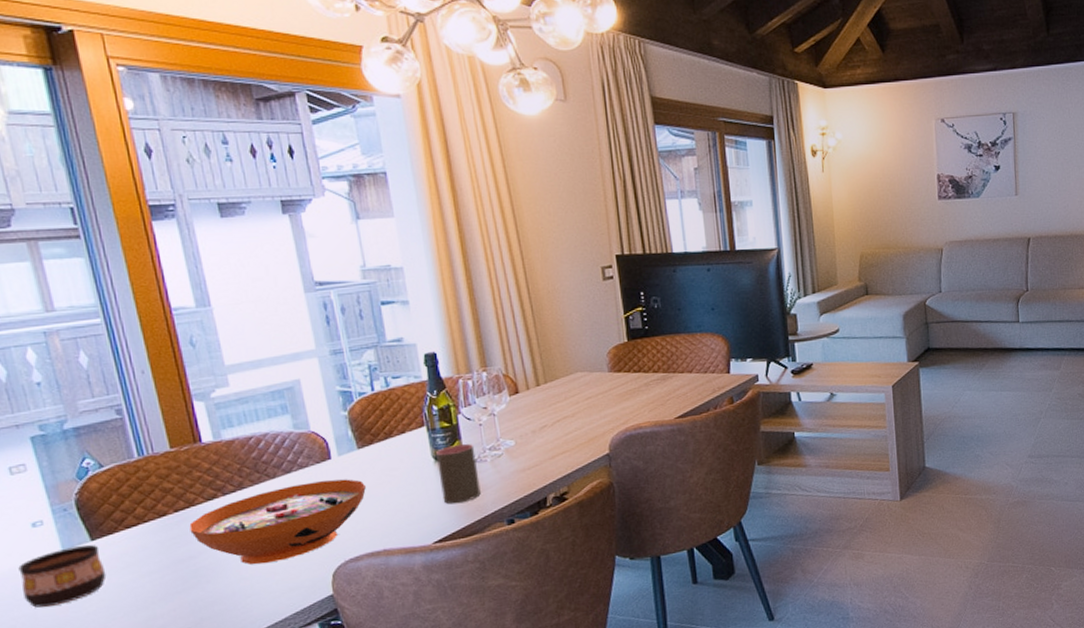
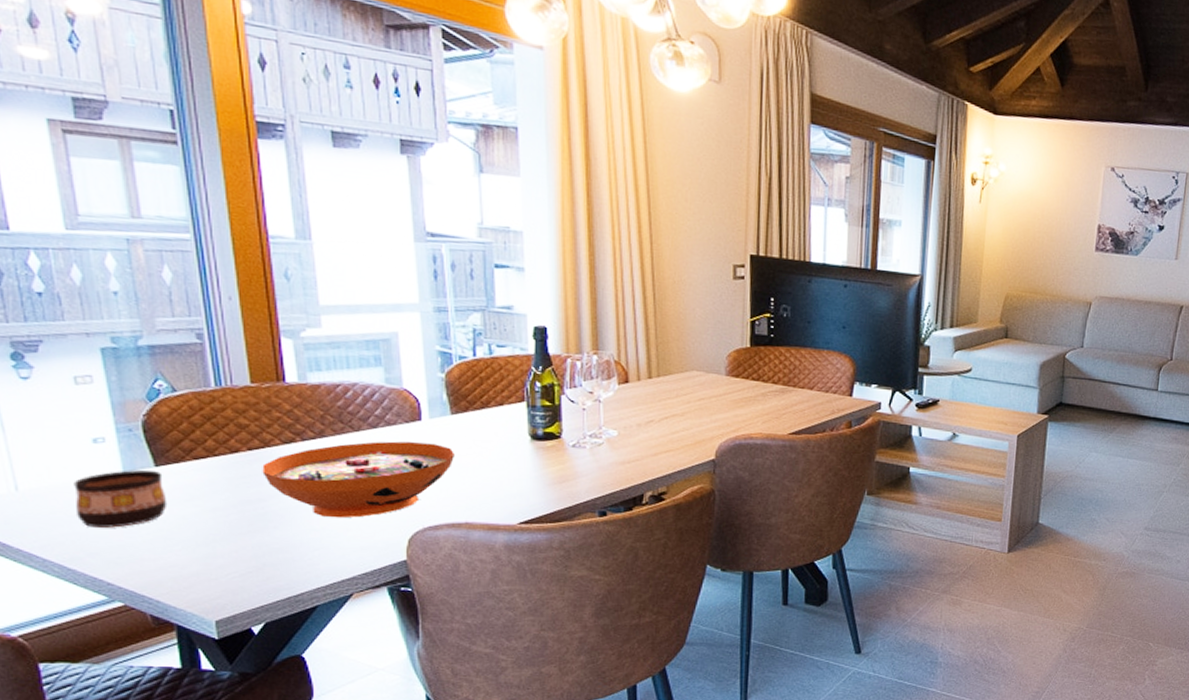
cup: present [436,443,481,504] -> none [533,425,576,487]

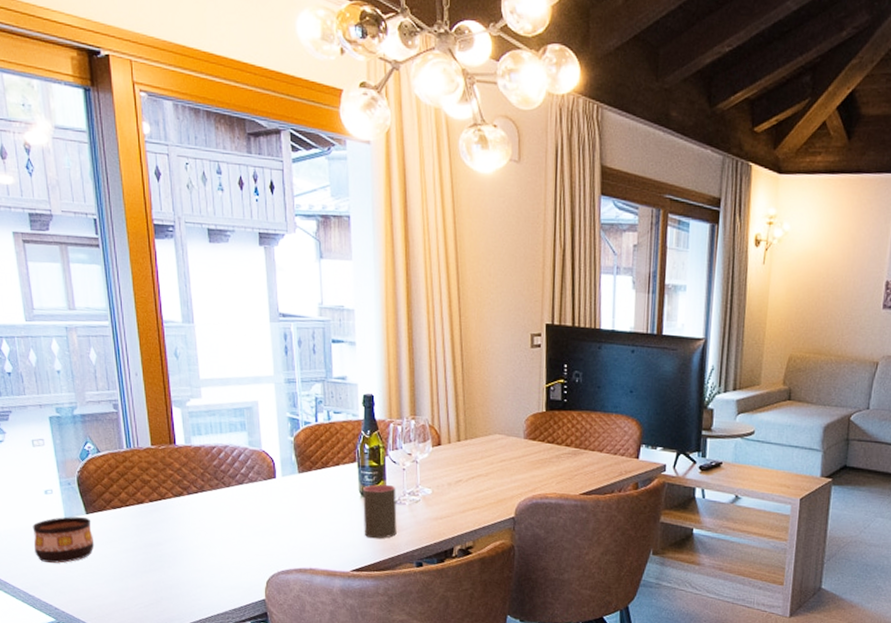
decorative bowl: present [262,441,454,518] -> none [160,496,301,561]
cup: none [533,425,576,487] -> present [363,484,397,539]

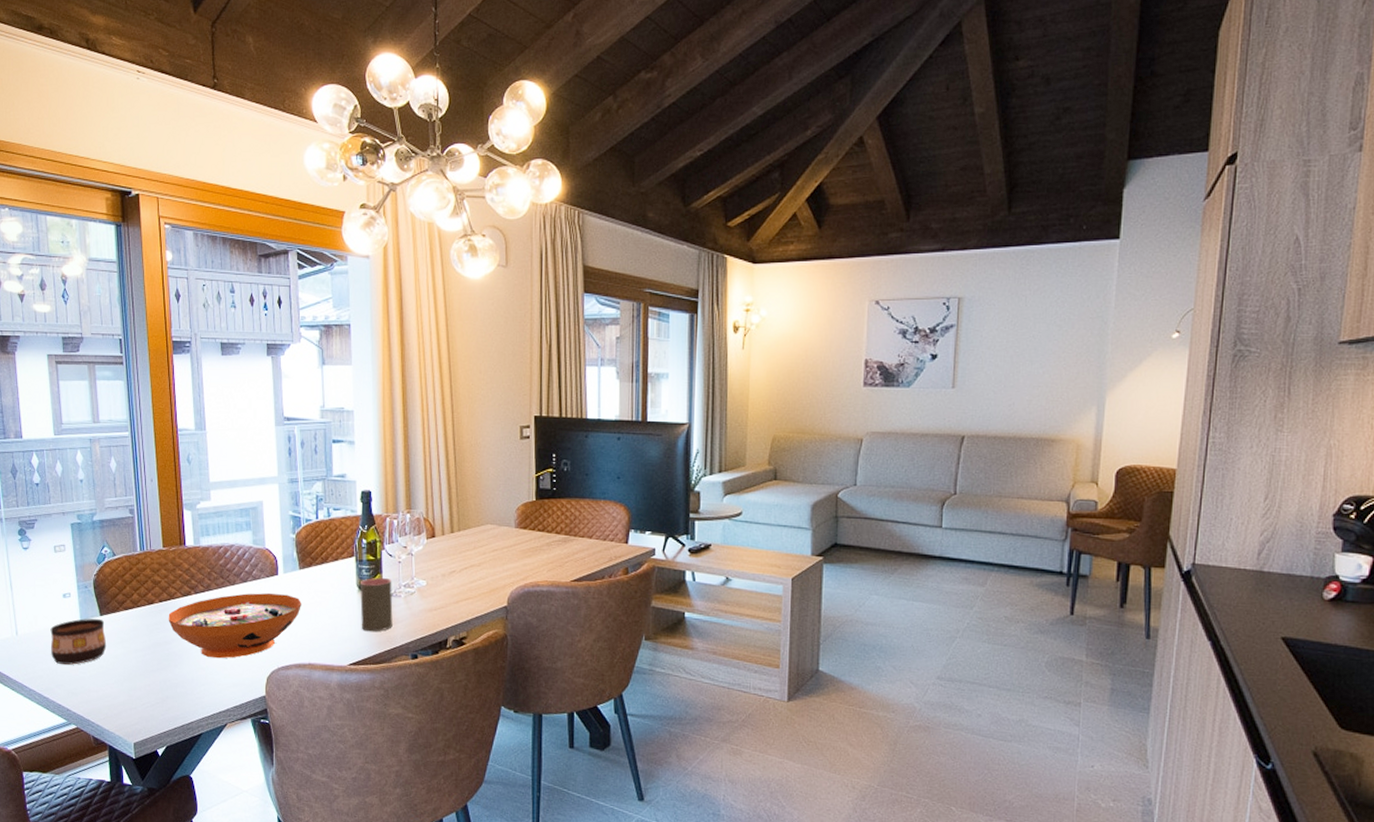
decorative bowl: none [160,496,301,561] -> present [168,593,301,659]

